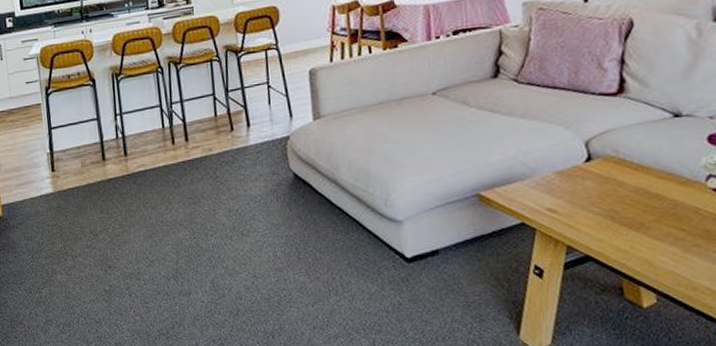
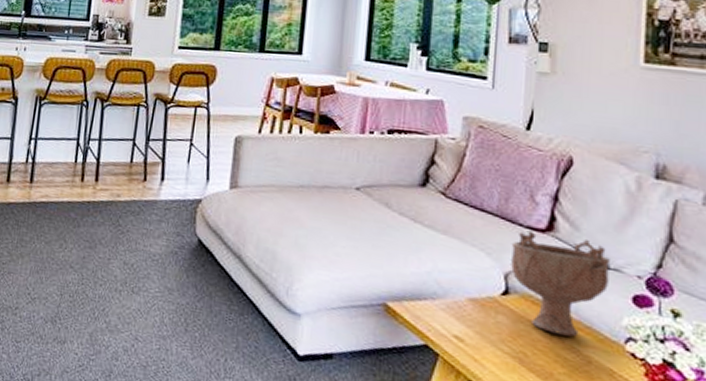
decorative bowl: none [586,92,683,187] -> present [511,231,610,337]

